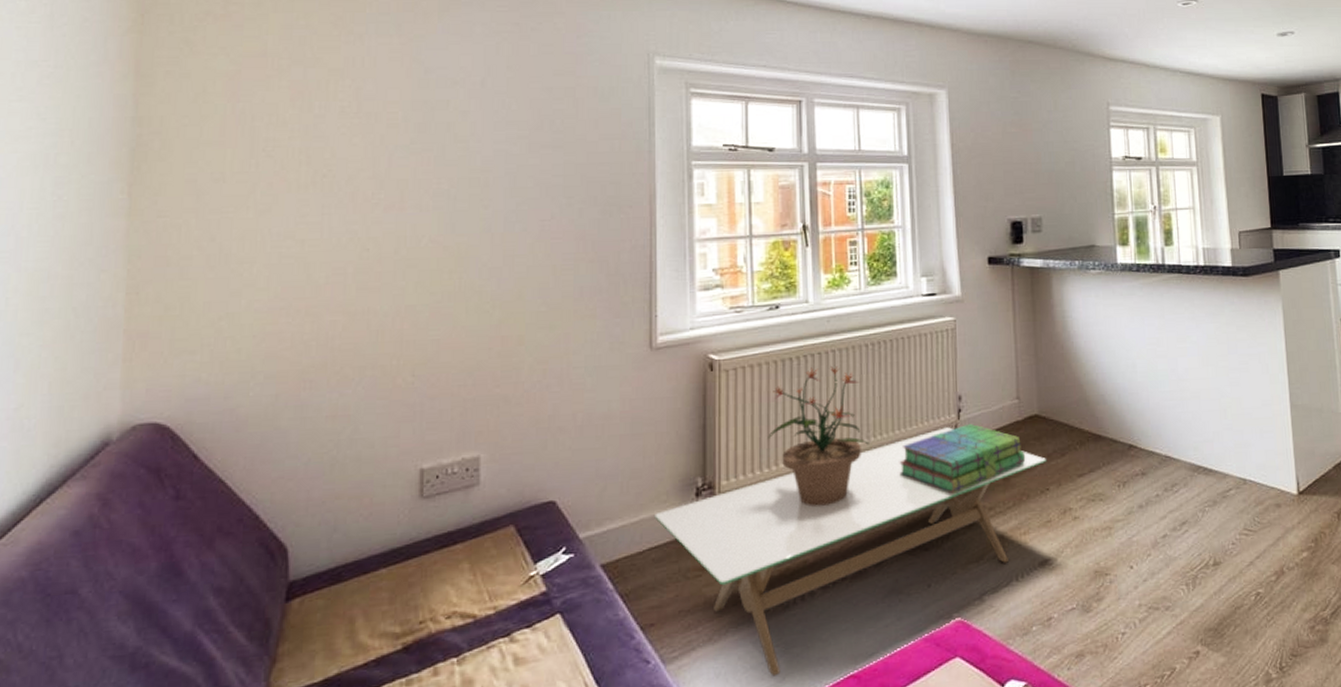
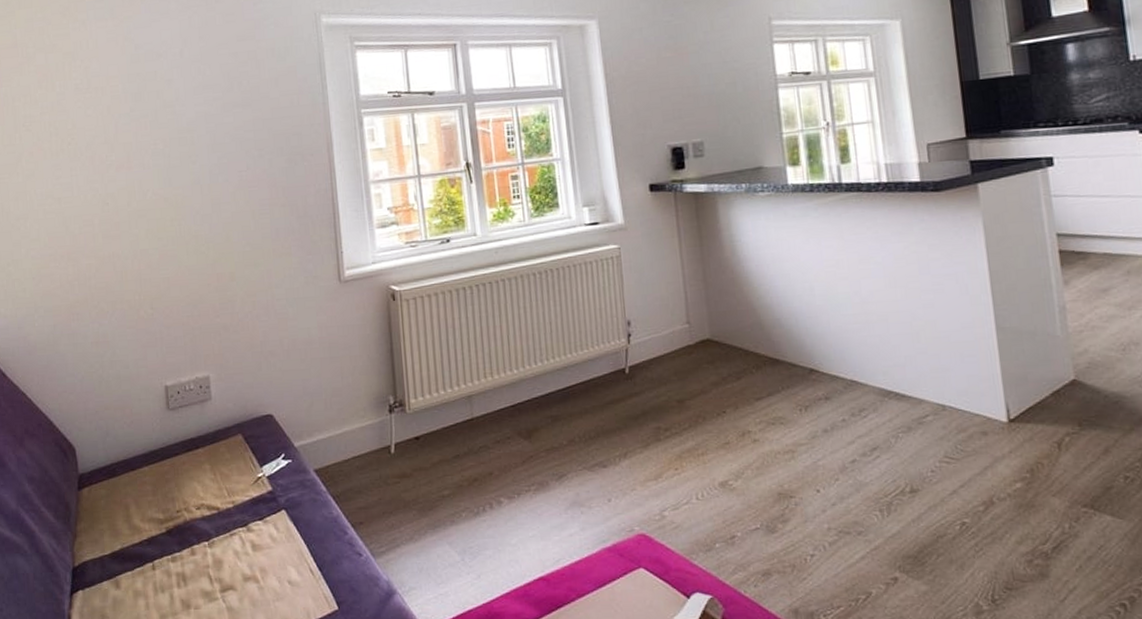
coffee table: present [655,427,1047,677] -> none [355,351,722,574]
potted plant: present [768,366,869,507] -> none [448,294,543,424]
stack of books: present [899,423,1026,494] -> none [573,347,700,415]

